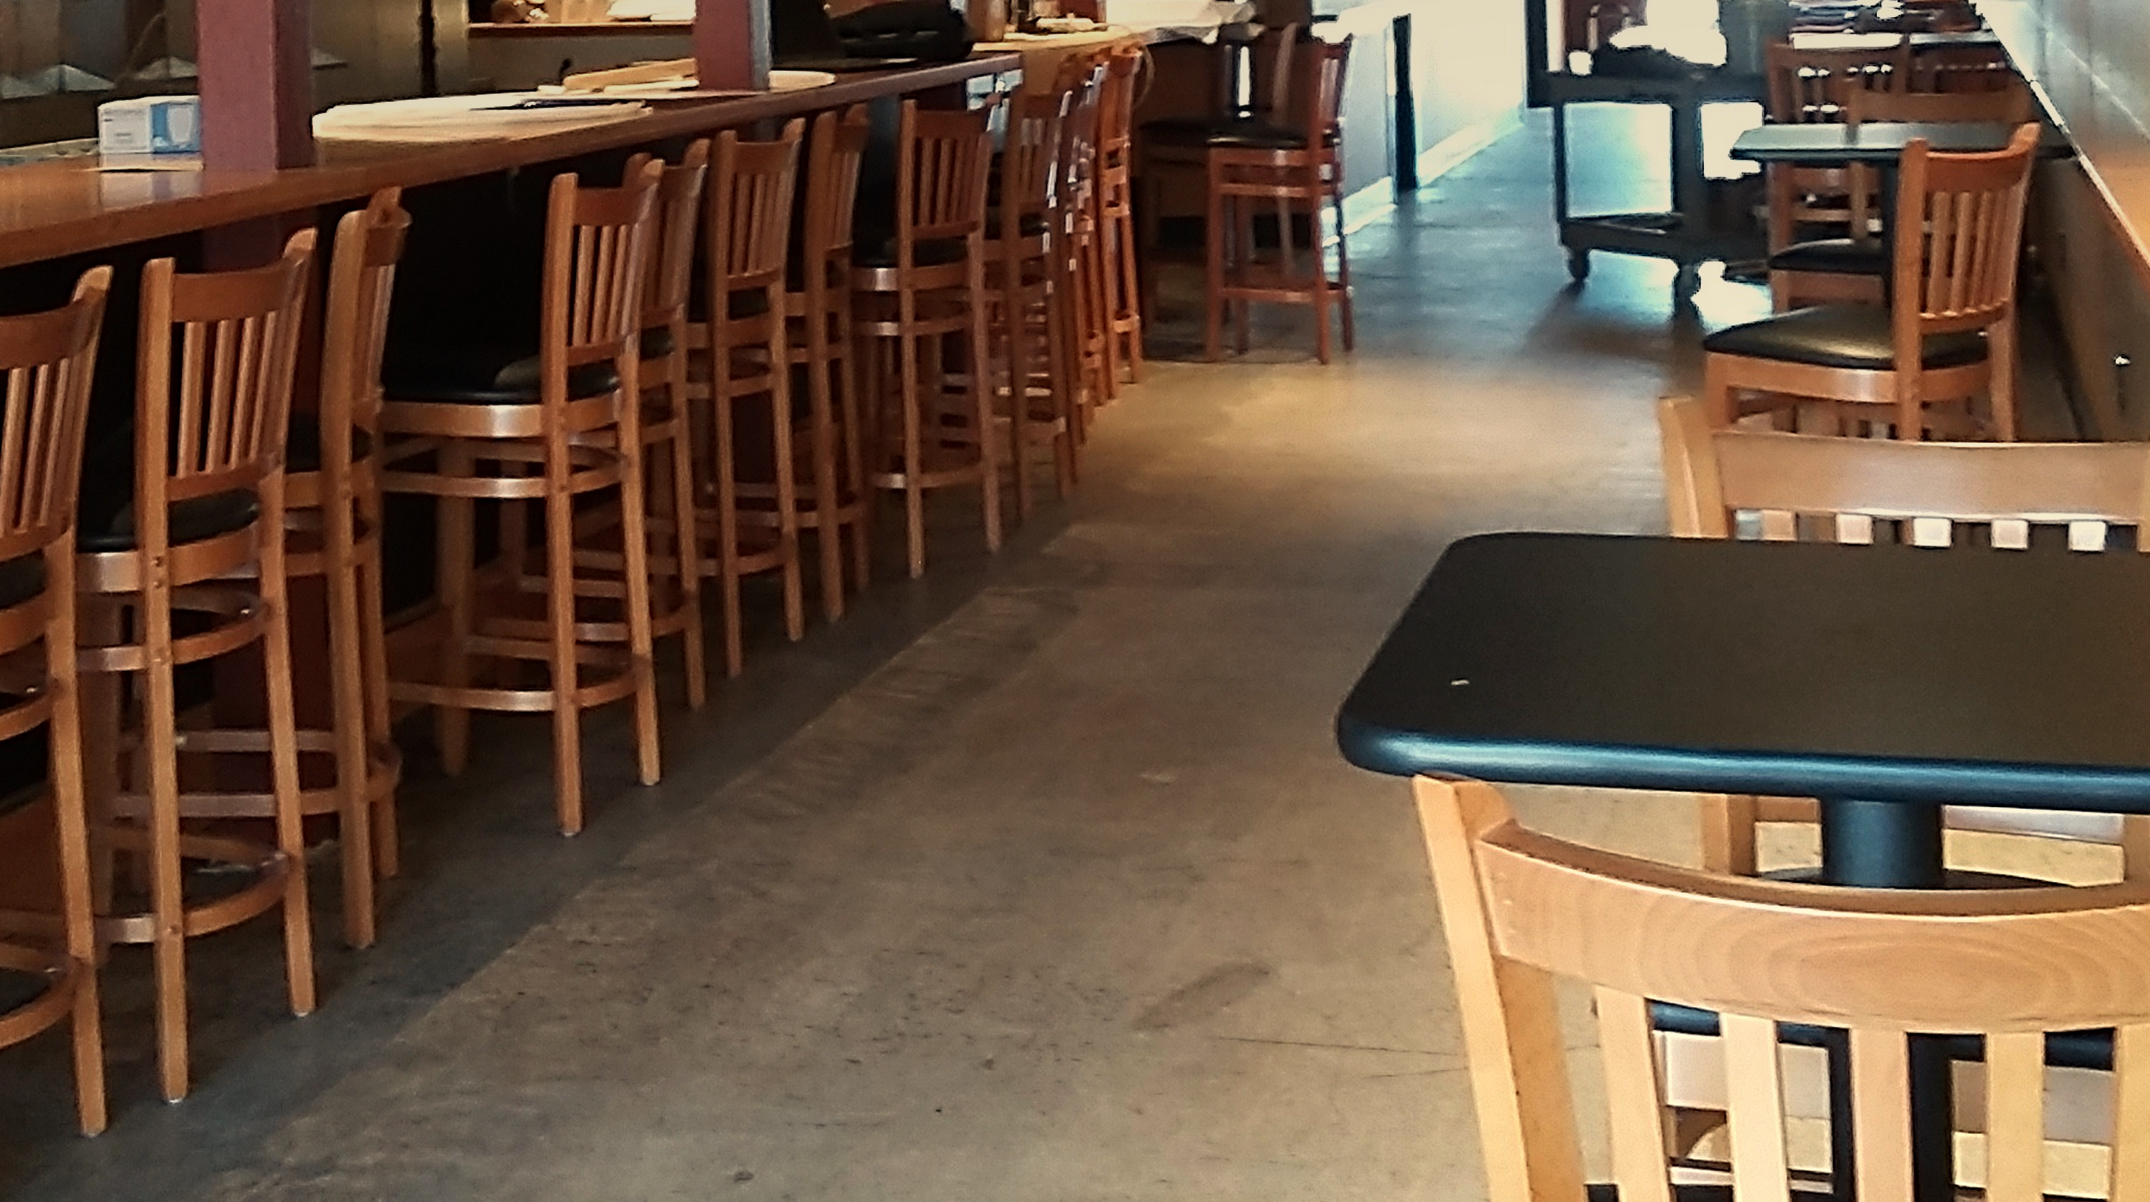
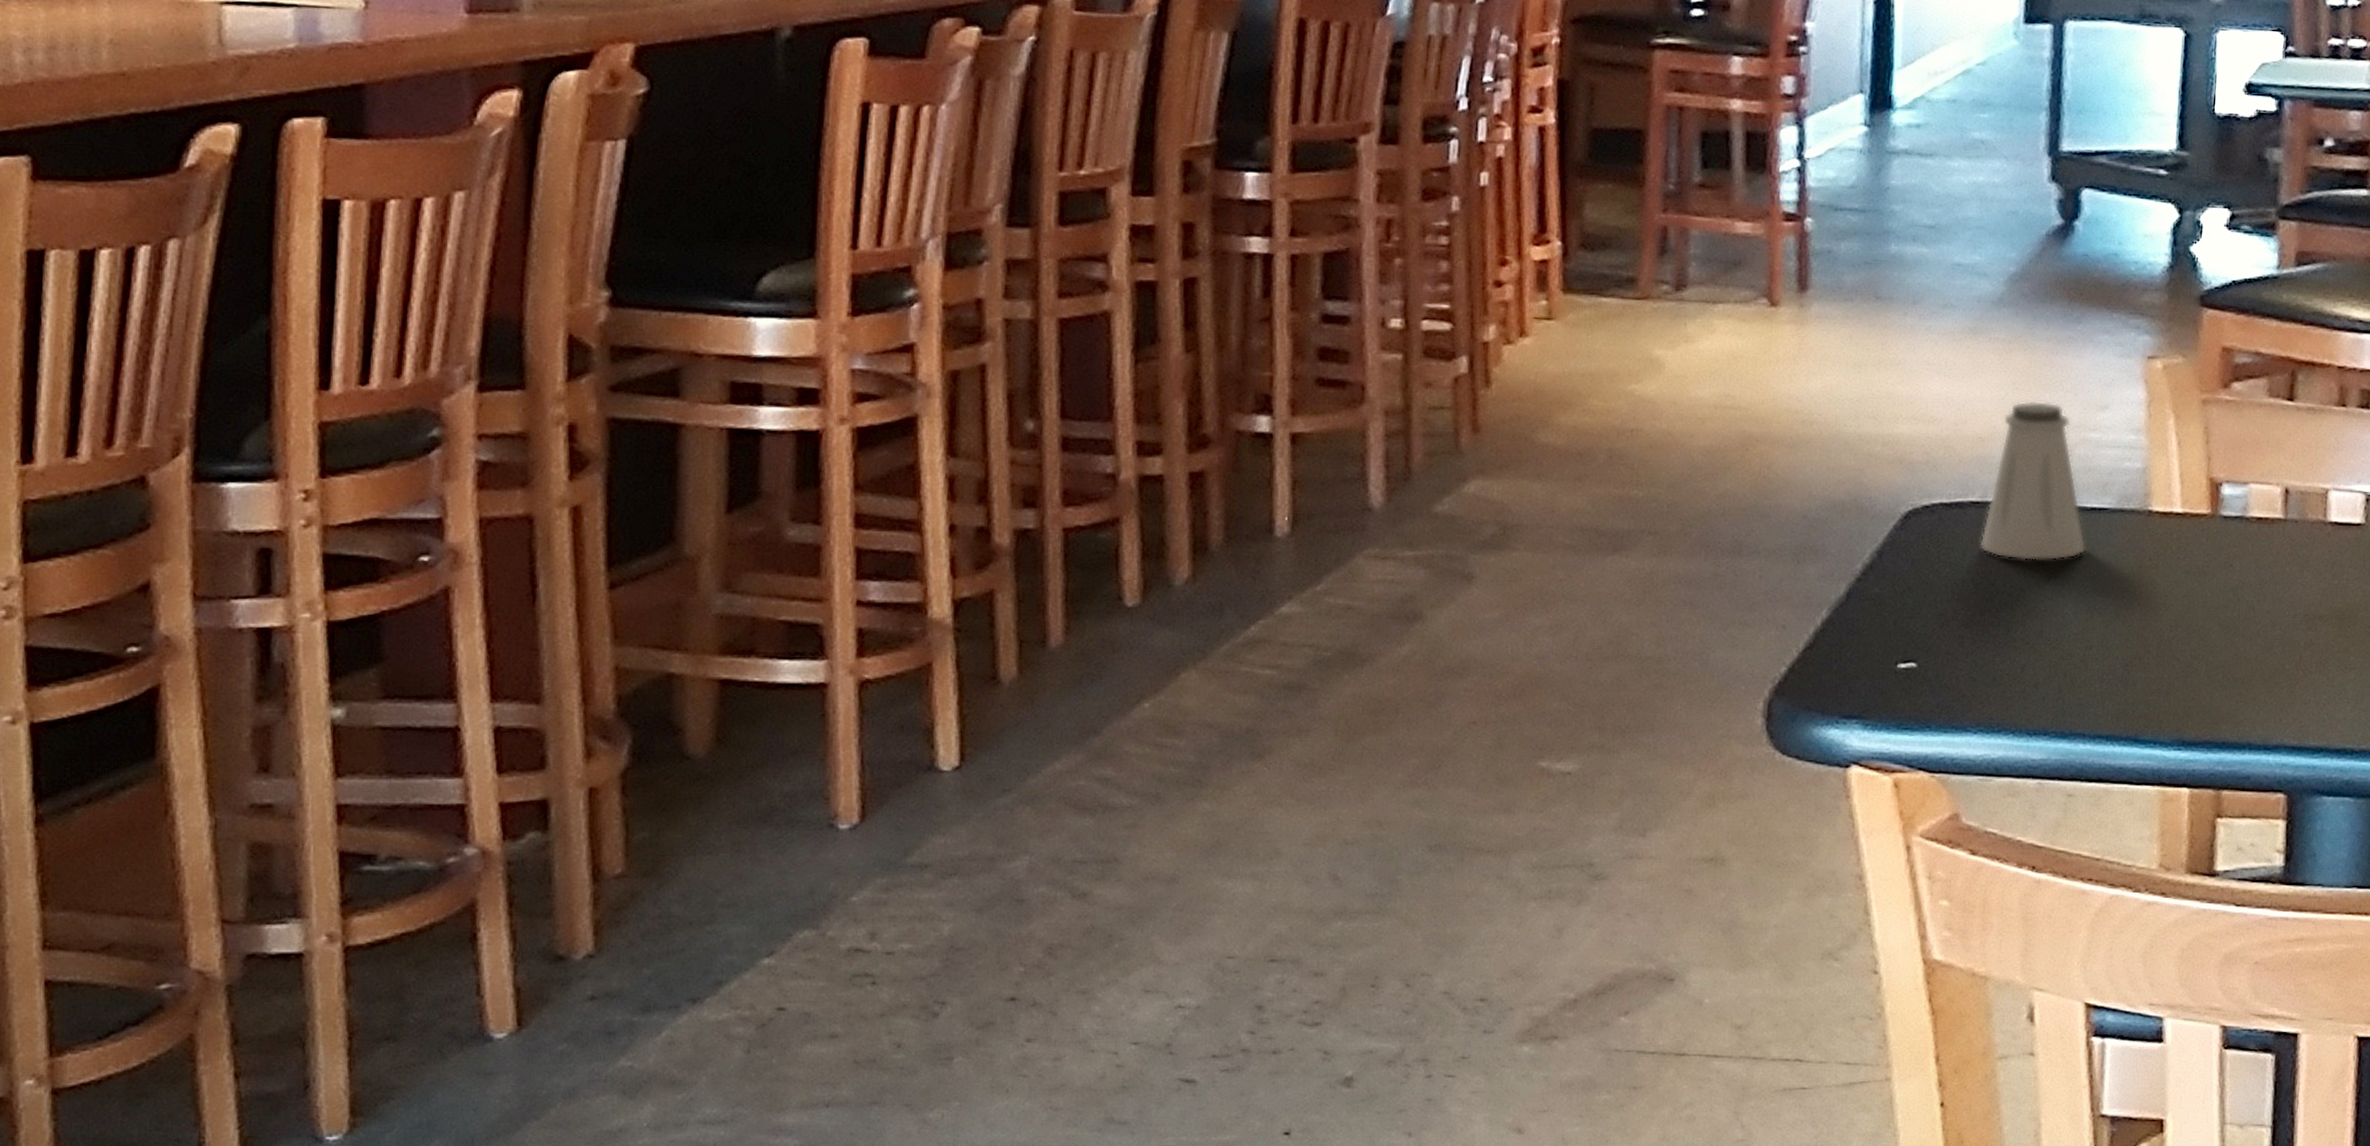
saltshaker: none [1519,440,1616,585] -> present [1980,400,2086,561]

